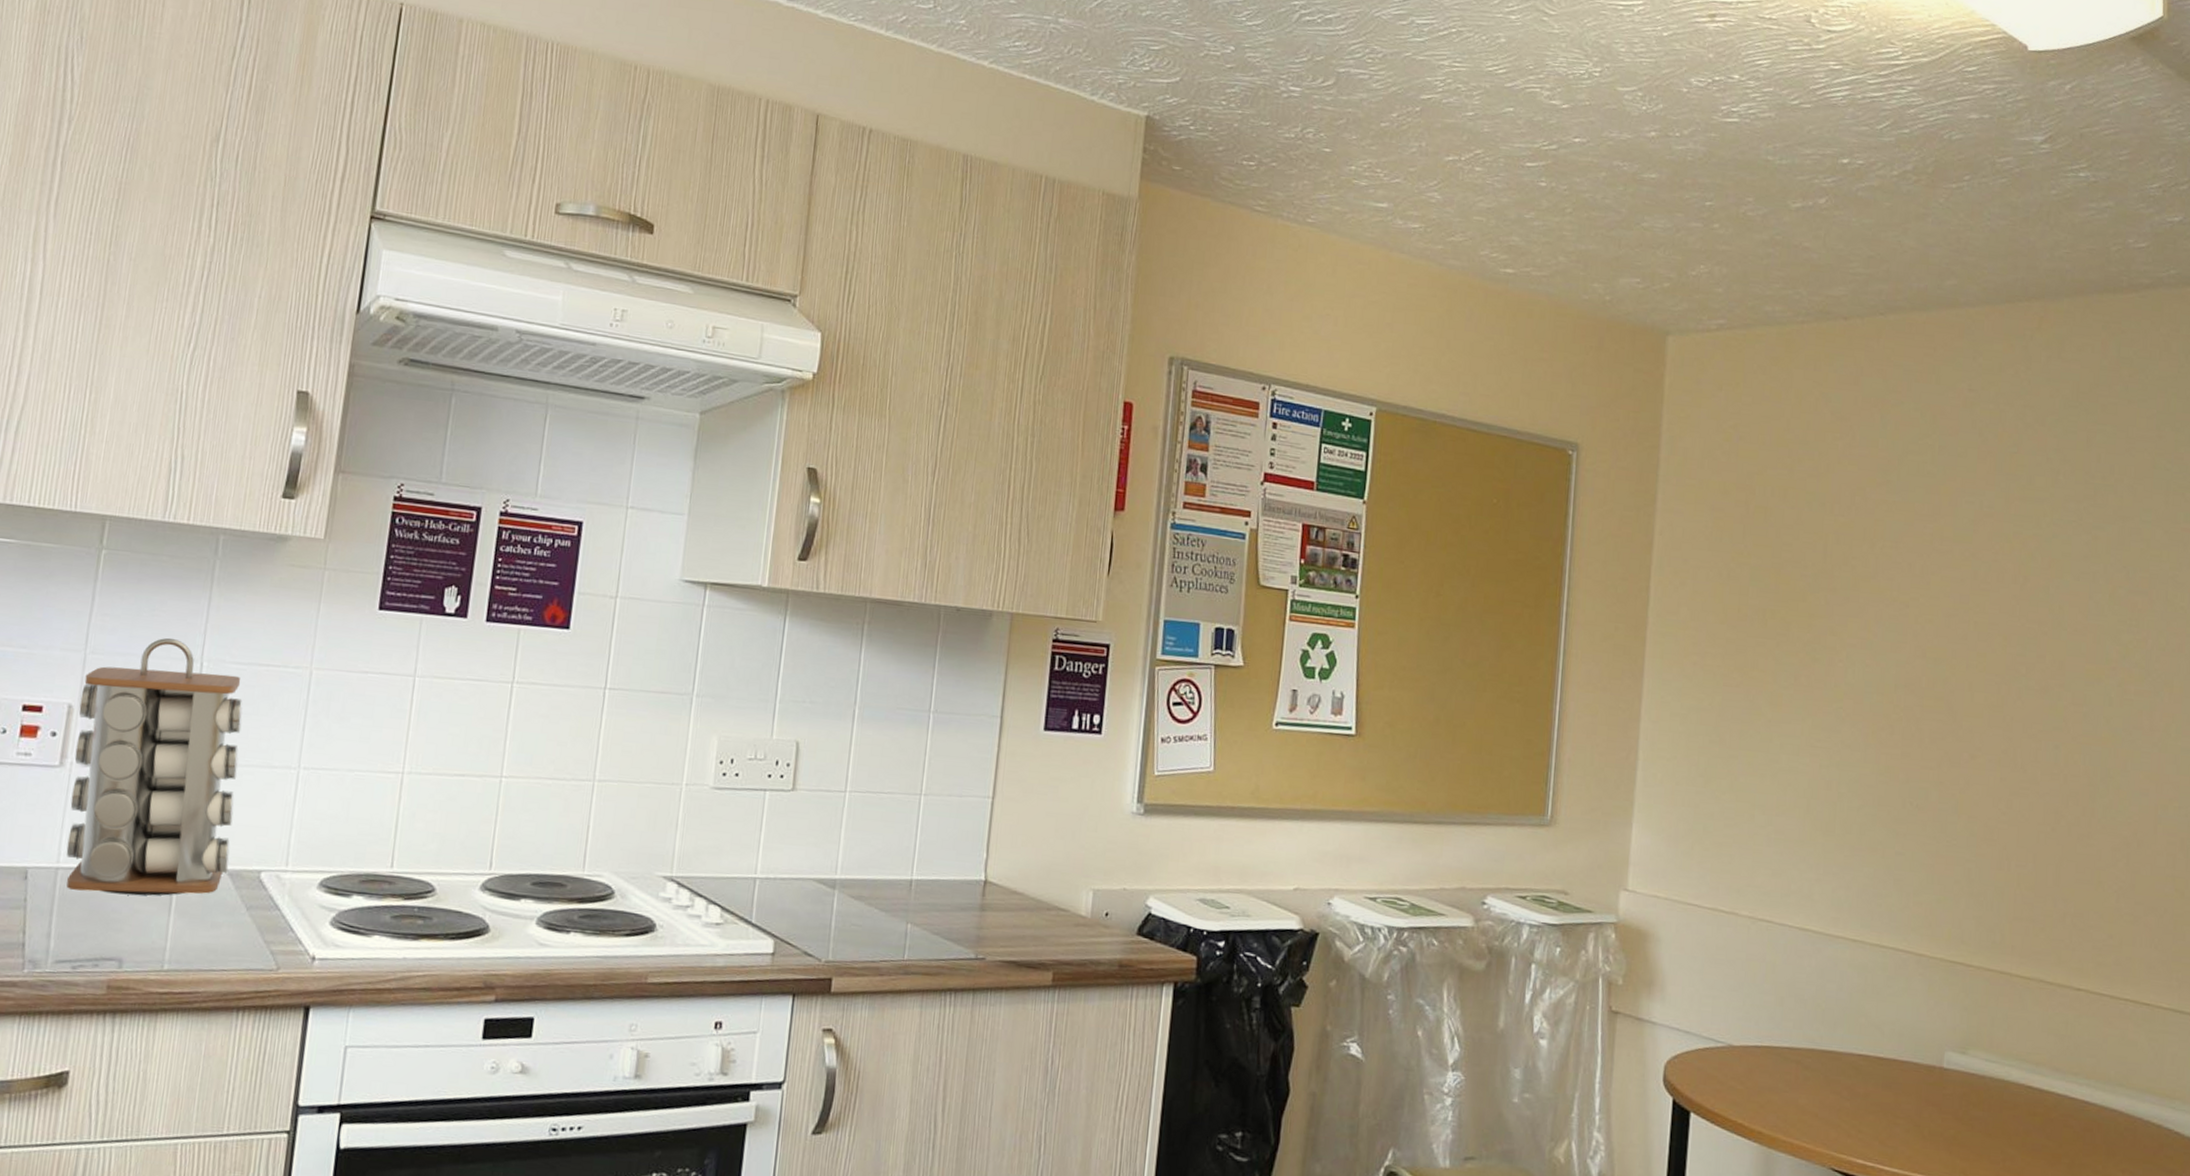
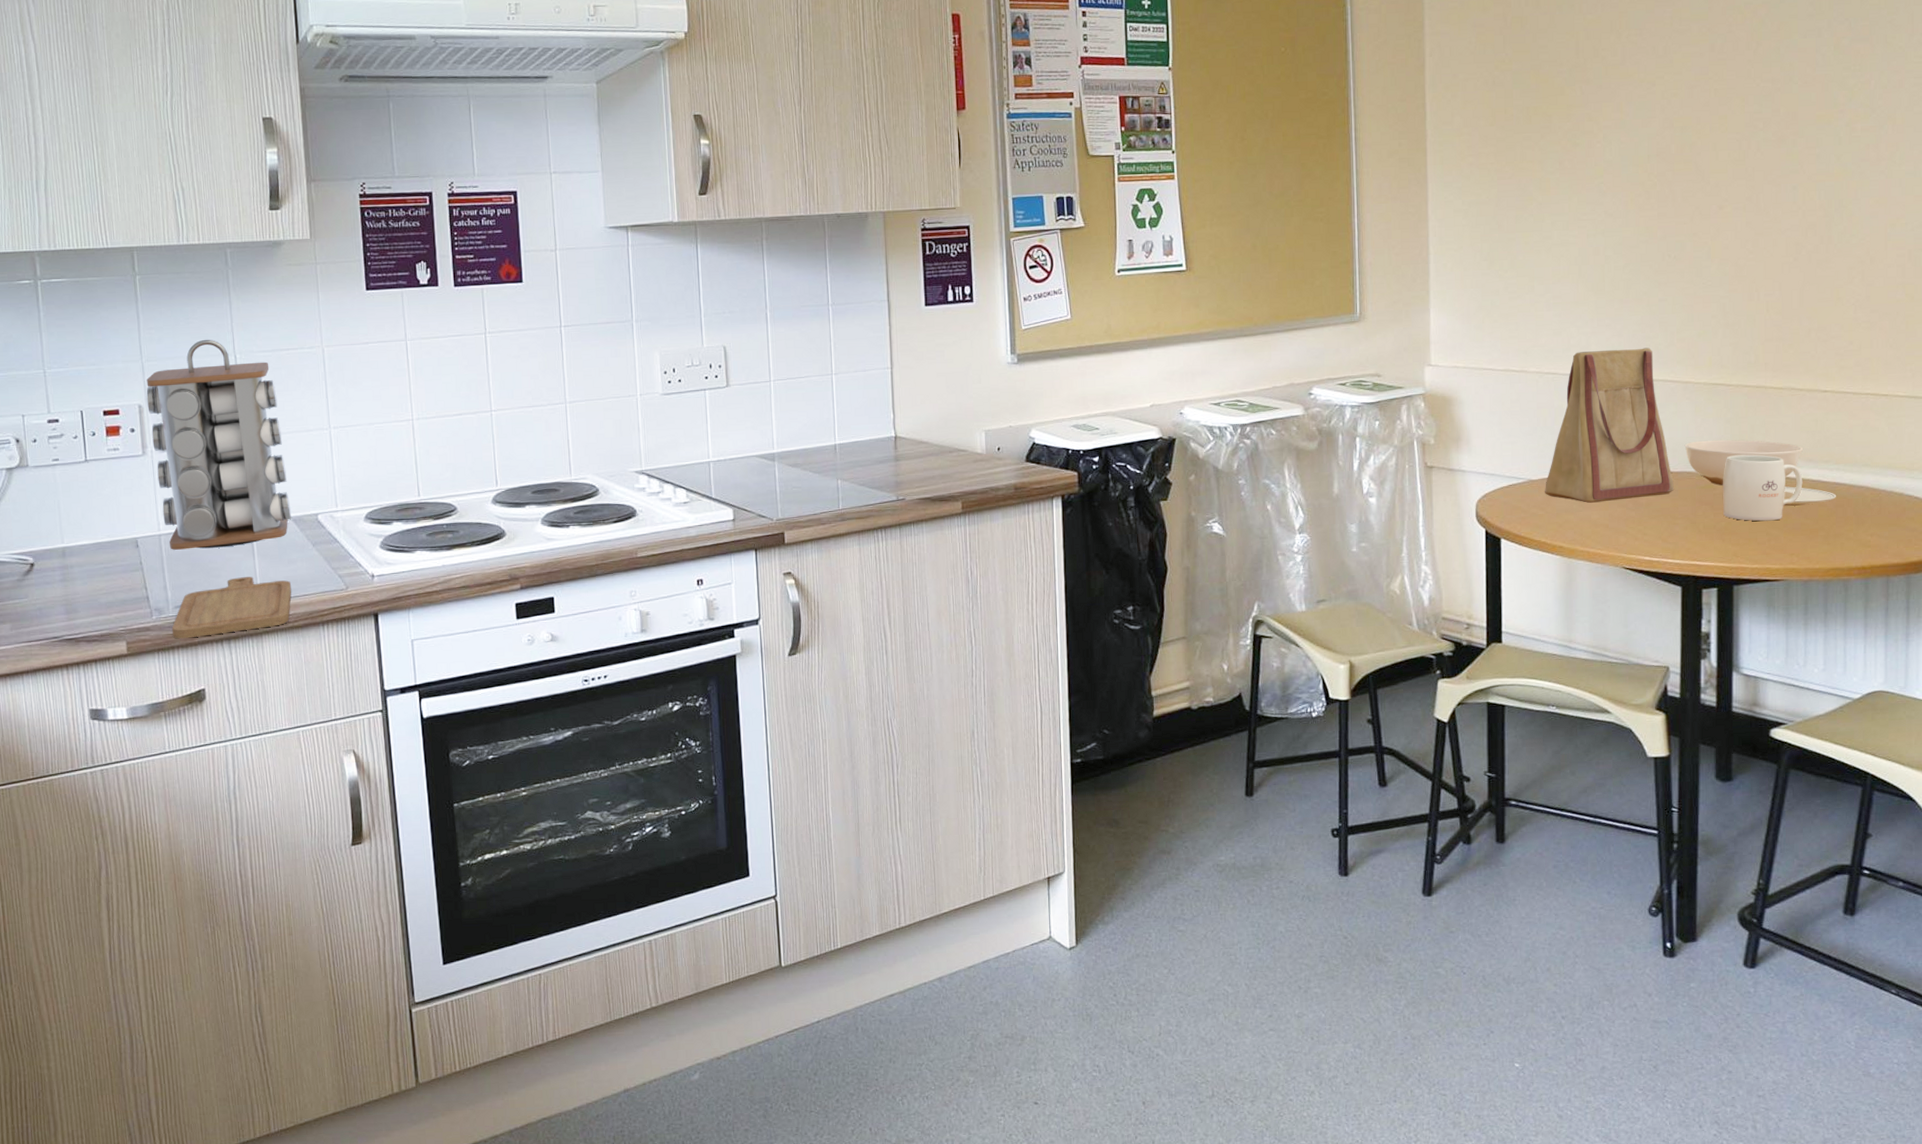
chopping board: none [44,935,209,1005] -> present [172,577,292,639]
shopping bag: none [1746,900,1898,1087] -> present [1545,347,1674,503]
bowl: none [1913,1026,2050,1086] -> present [1684,439,1804,486]
mug: none [1952,1050,2047,1137] -> present [1722,454,1803,522]
plate: none [2023,1097,2085,1124] -> present [1783,486,1837,506]

